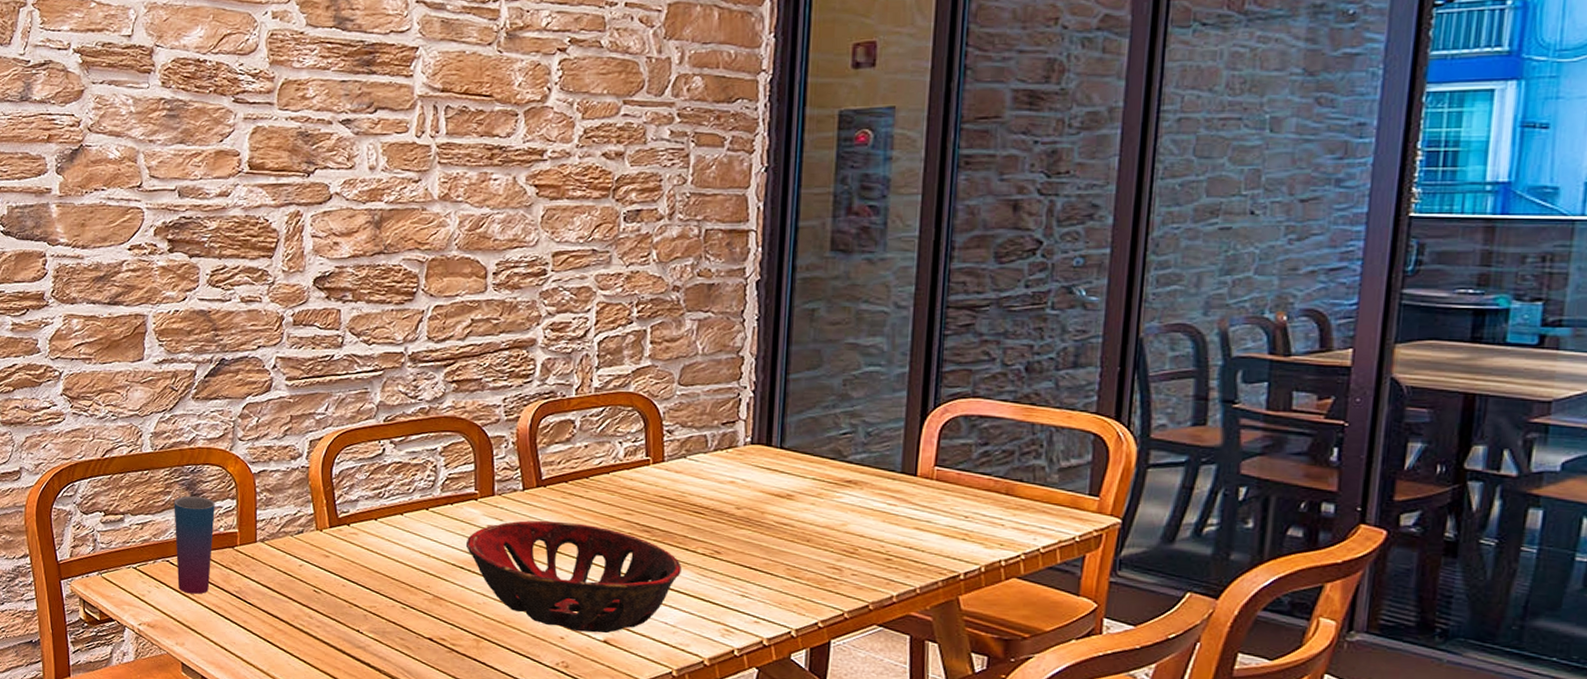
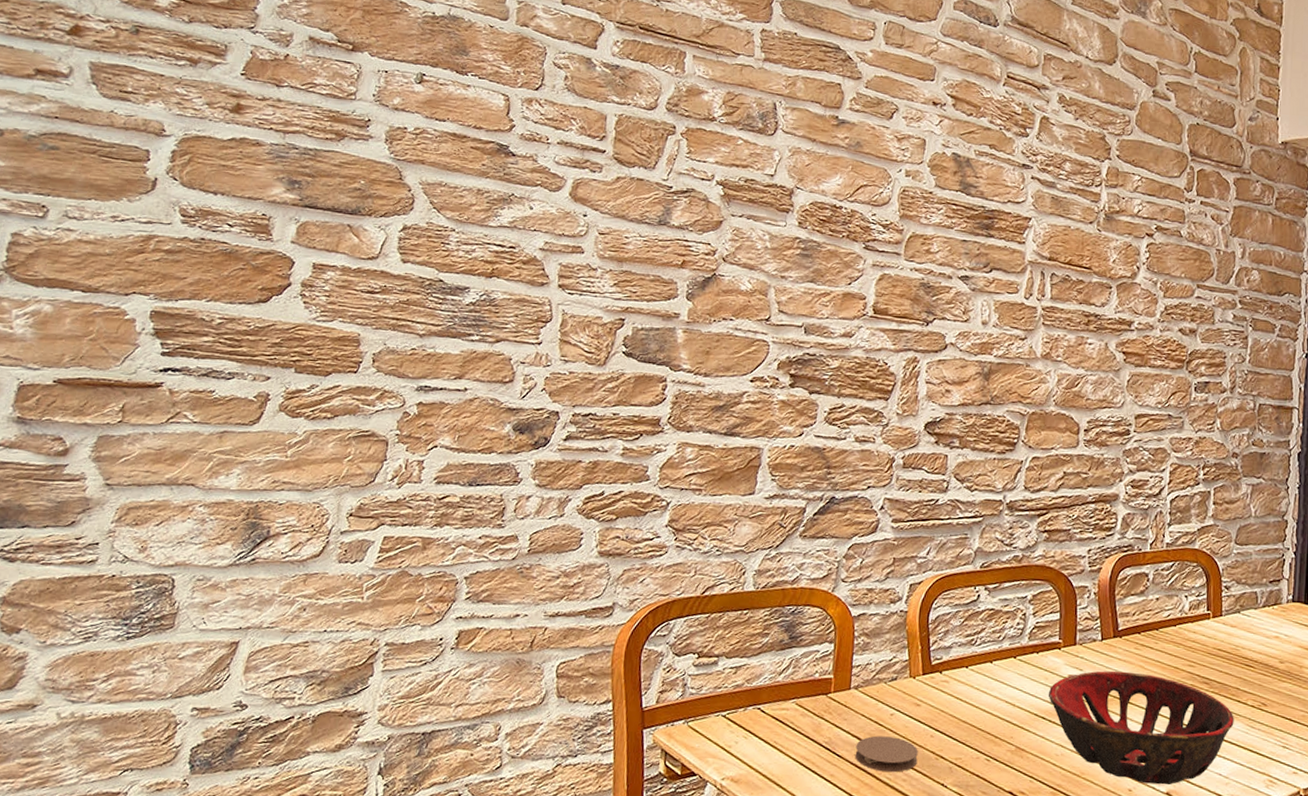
cup: present [174,496,215,594] -> none [767,638,813,745]
coaster: none [266,585,330,620] -> present [855,735,918,773]

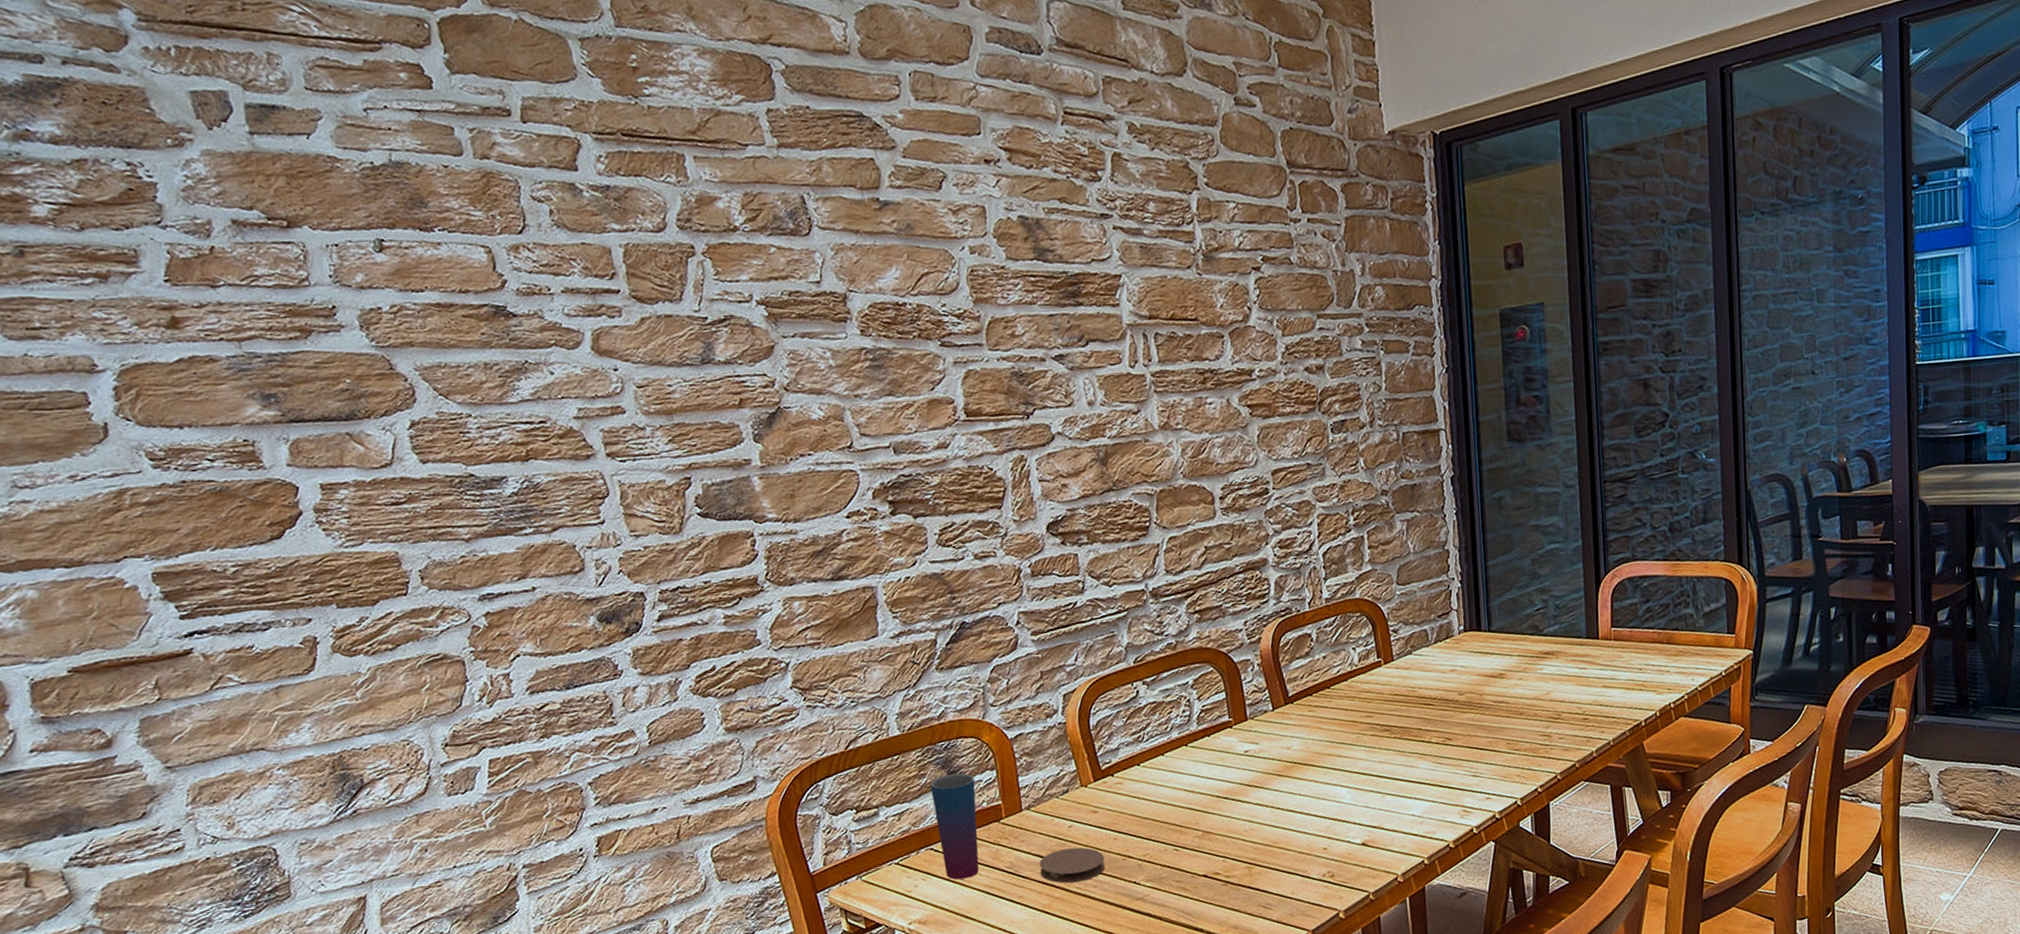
cup: none [767,638,813,745] -> present [930,773,979,880]
decorative bowl: present [1048,670,1234,786] -> none [1226,733,1421,840]

